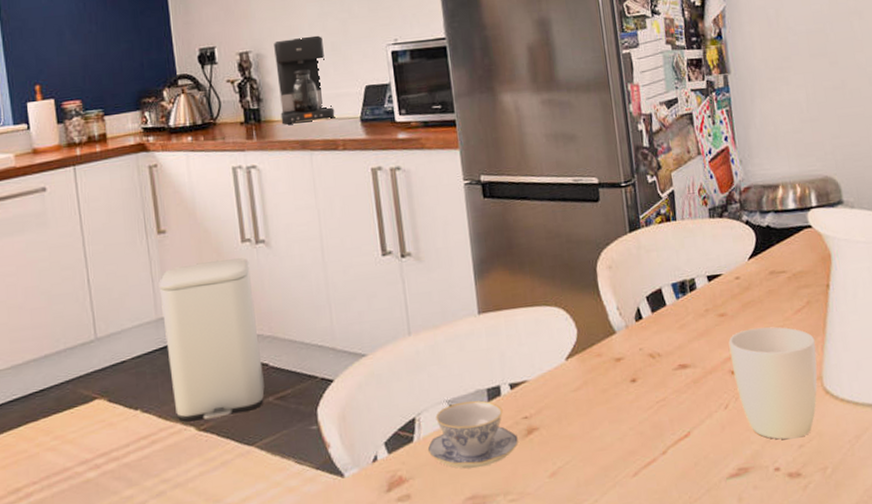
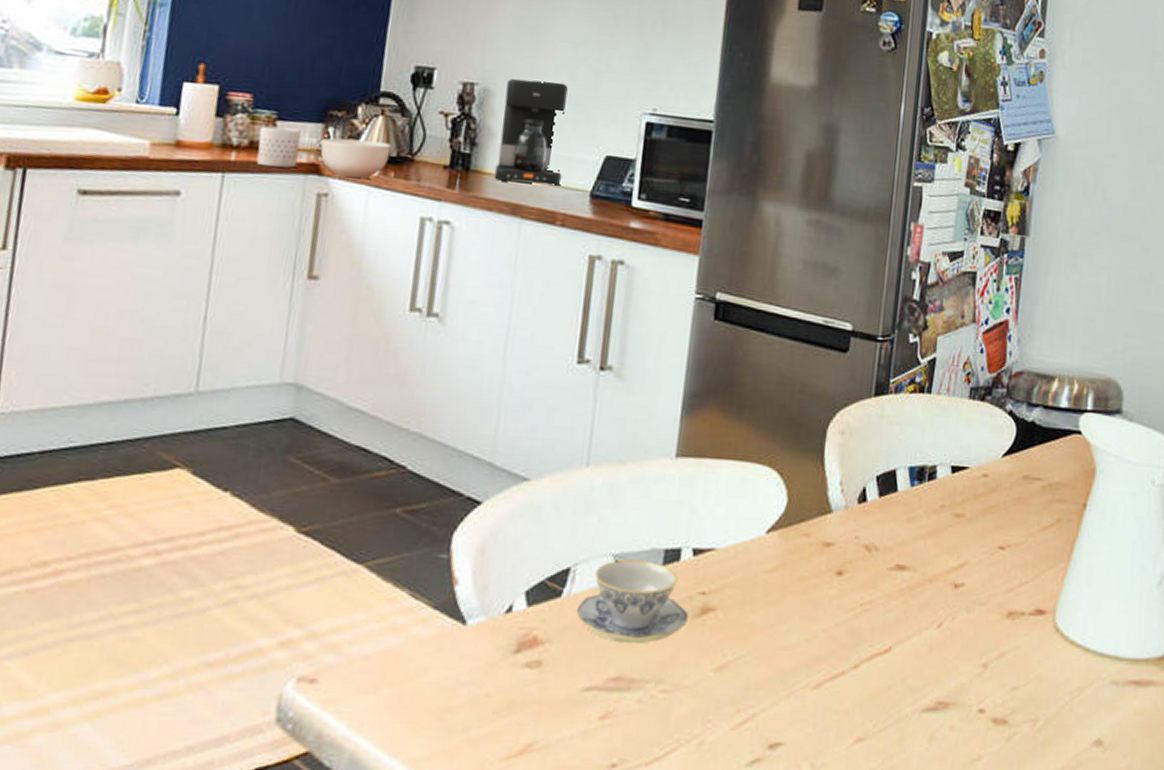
mug: none [93,119,128,155] -> present [256,126,301,168]
bowl: none [140,114,197,150] -> present [320,137,392,180]
pedal bin: present [159,258,265,421] -> none [274,324,413,522]
cup: present [728,326,818,440] -> none [956,538,1057,678]

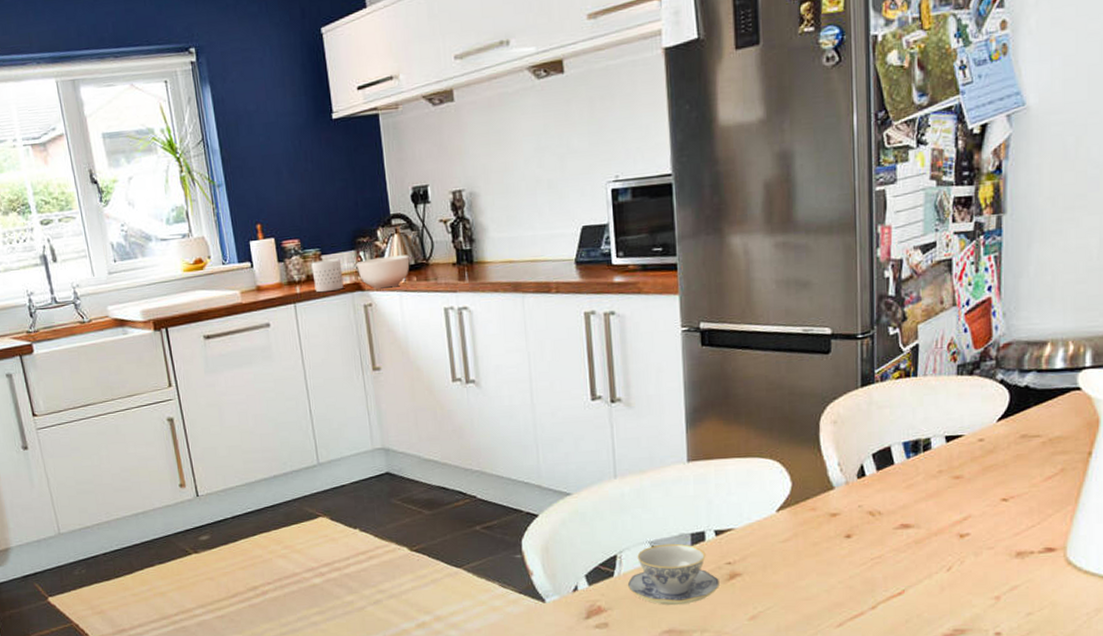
coffee maker: present [494,78,568,186] -> none [488,173,548,266]

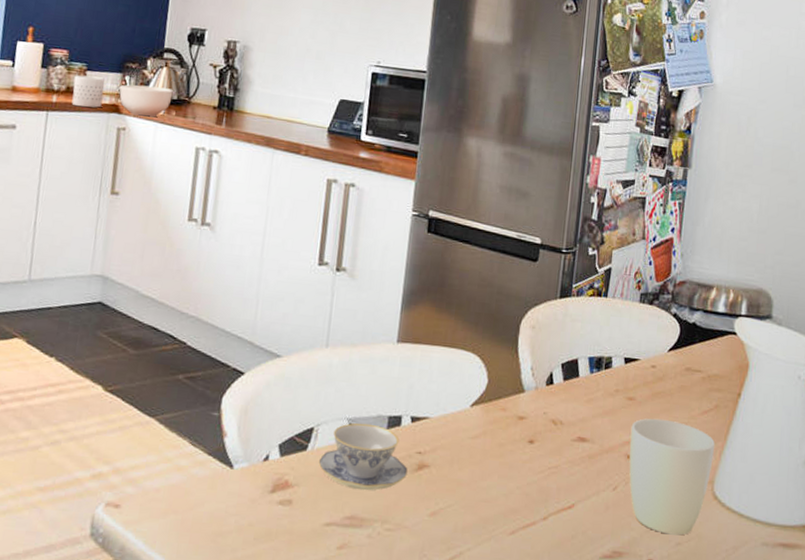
cup: none [961,492,1065,606] -> present [629,418,716,536]

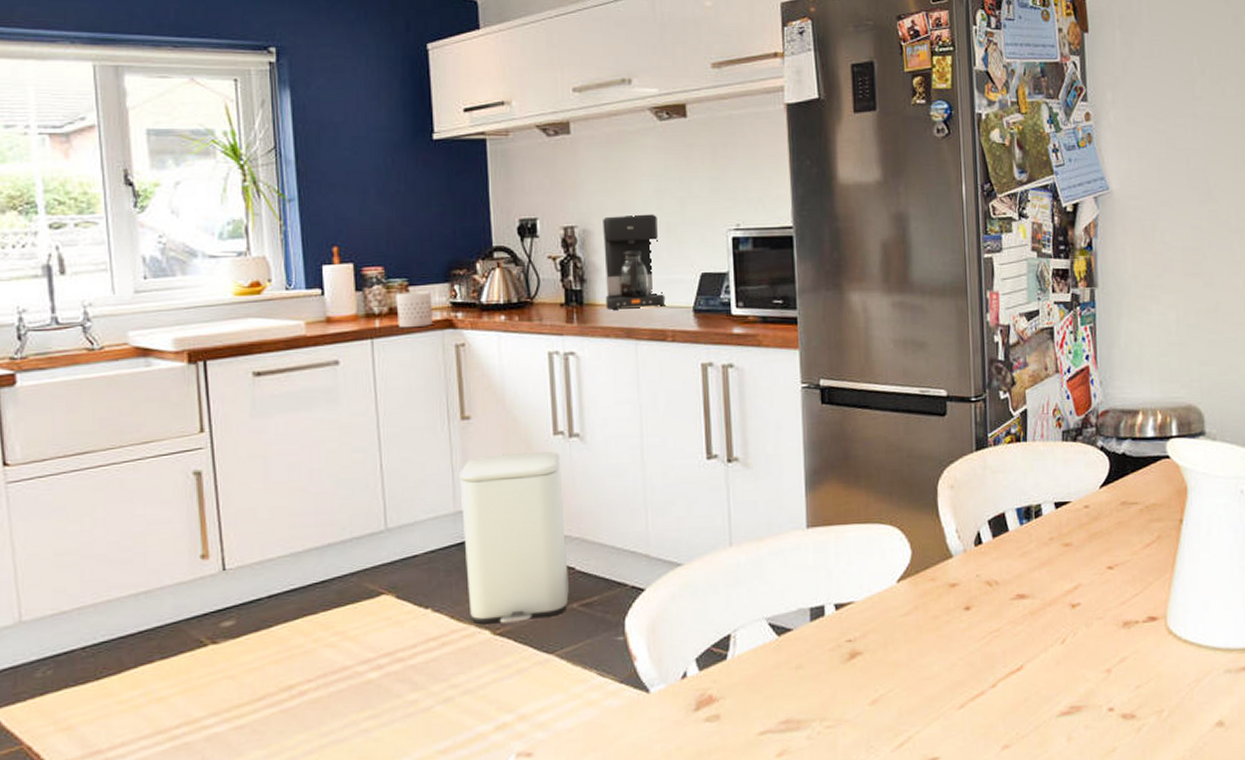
pedal bin: none [88,230,191,384] -> present [459,452,569,624]
bowl: present [119,84,173,117] -> none [449,291,512,328]
coffee maker: none [252,37,310,123] -> present [603,215,664,310]
teacup: present [318,423,408,491] -> none [741,619,839,691]
cup: present [629,418,716,536] -> none [1071,560,1163,679]

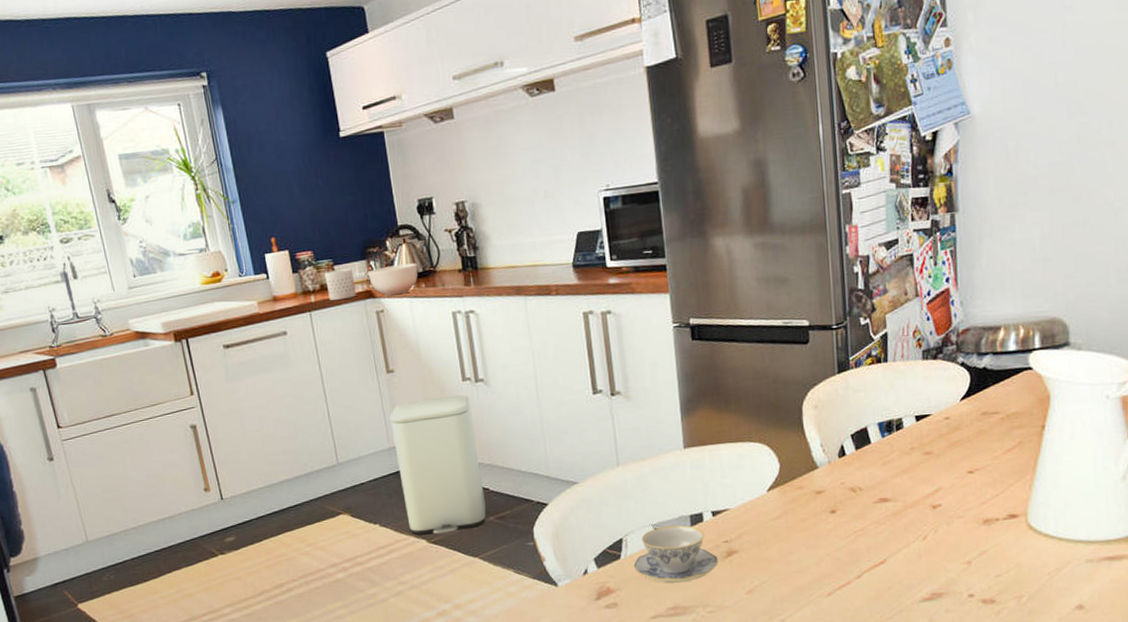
bowl: none [449,291,512,328] -> present [367,263,418,296]
coffee maker: present [603,215,664,310] -> none [488,184,547,272]
teacup: none [741,619,839,691] -> present [633,525,718,584]

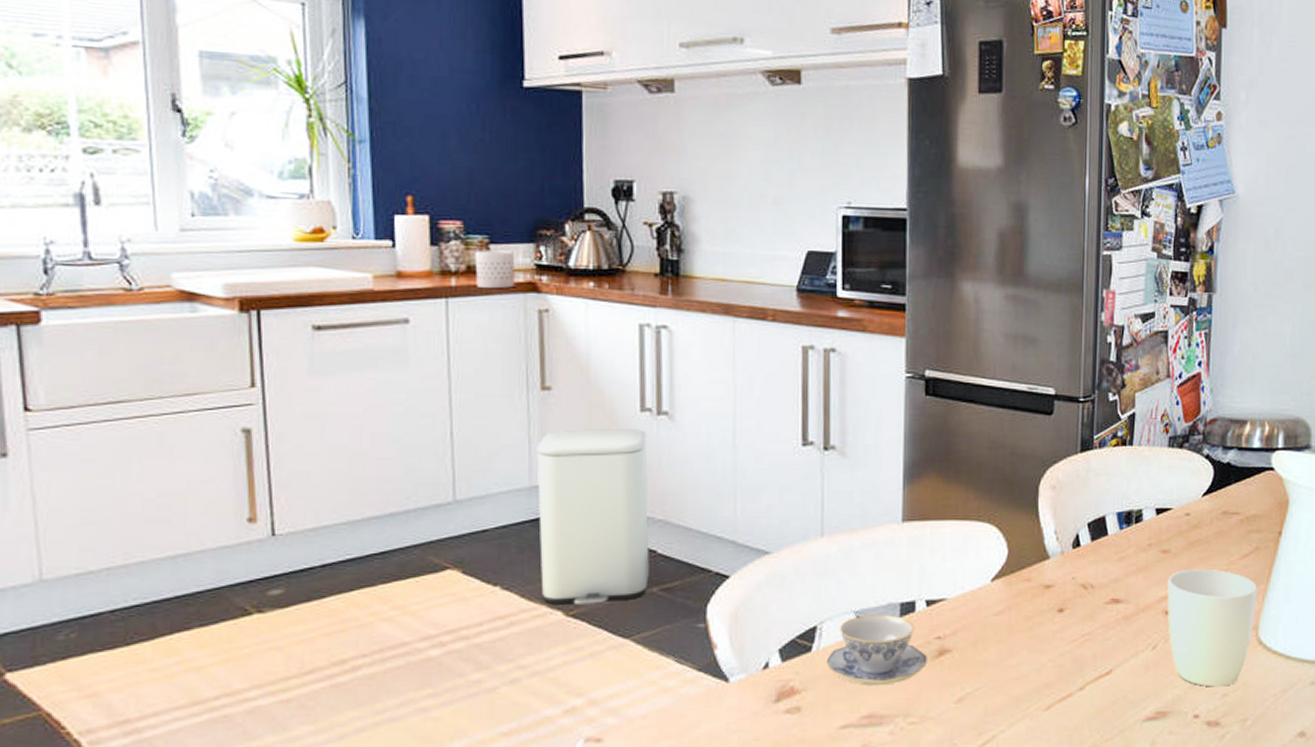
bowl: present [367,263,418,296] -> none [533,255,602,293]
cup: none [932,465,1024,570] -> present [1167,568,1258,687]

